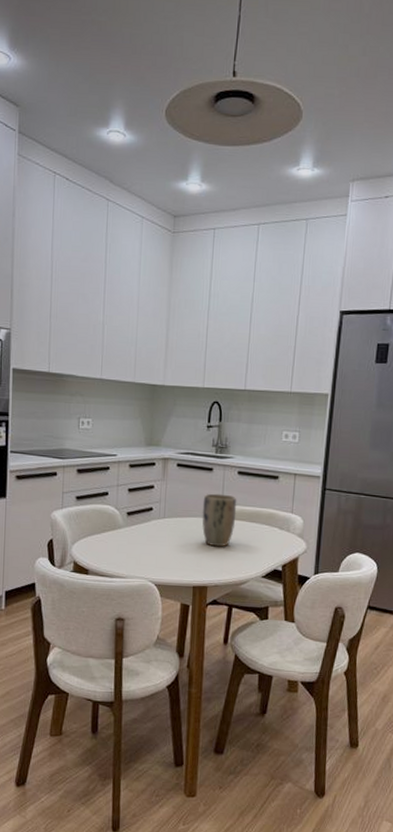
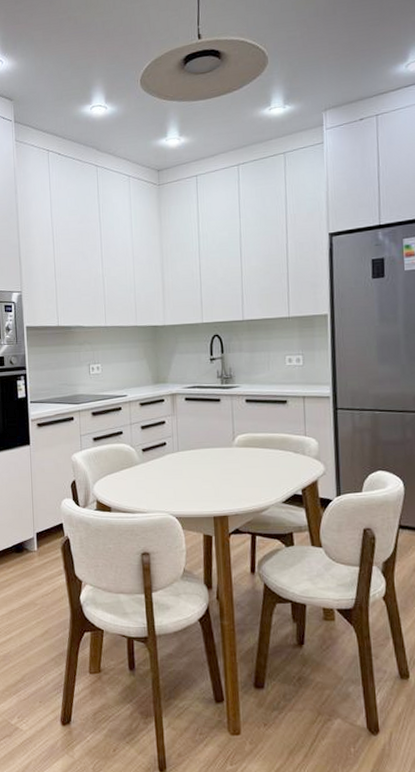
plant pot: present [202,493,237,547] -> none [214,423,249,476]

